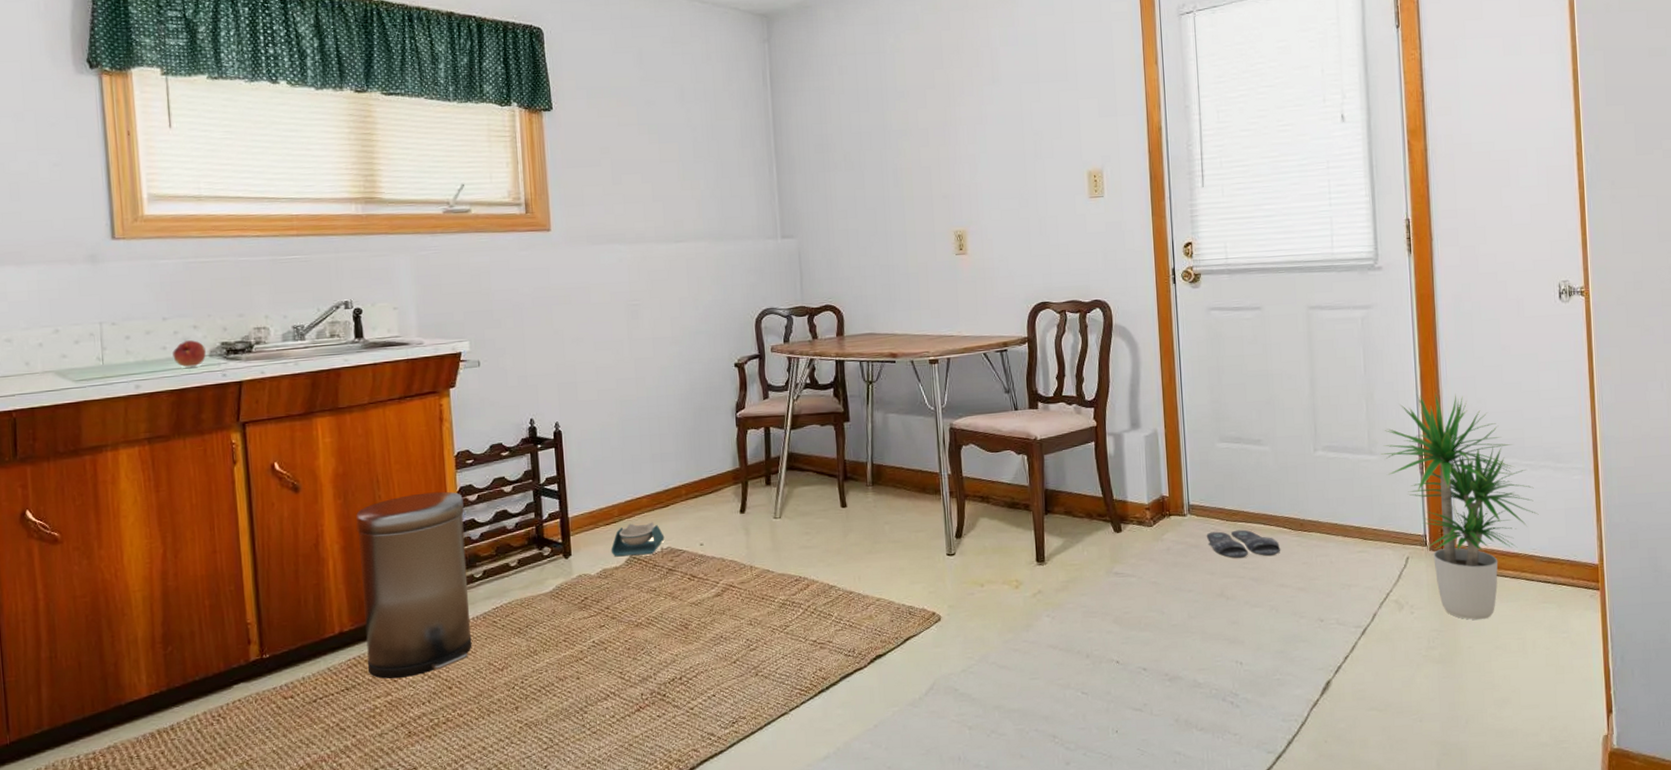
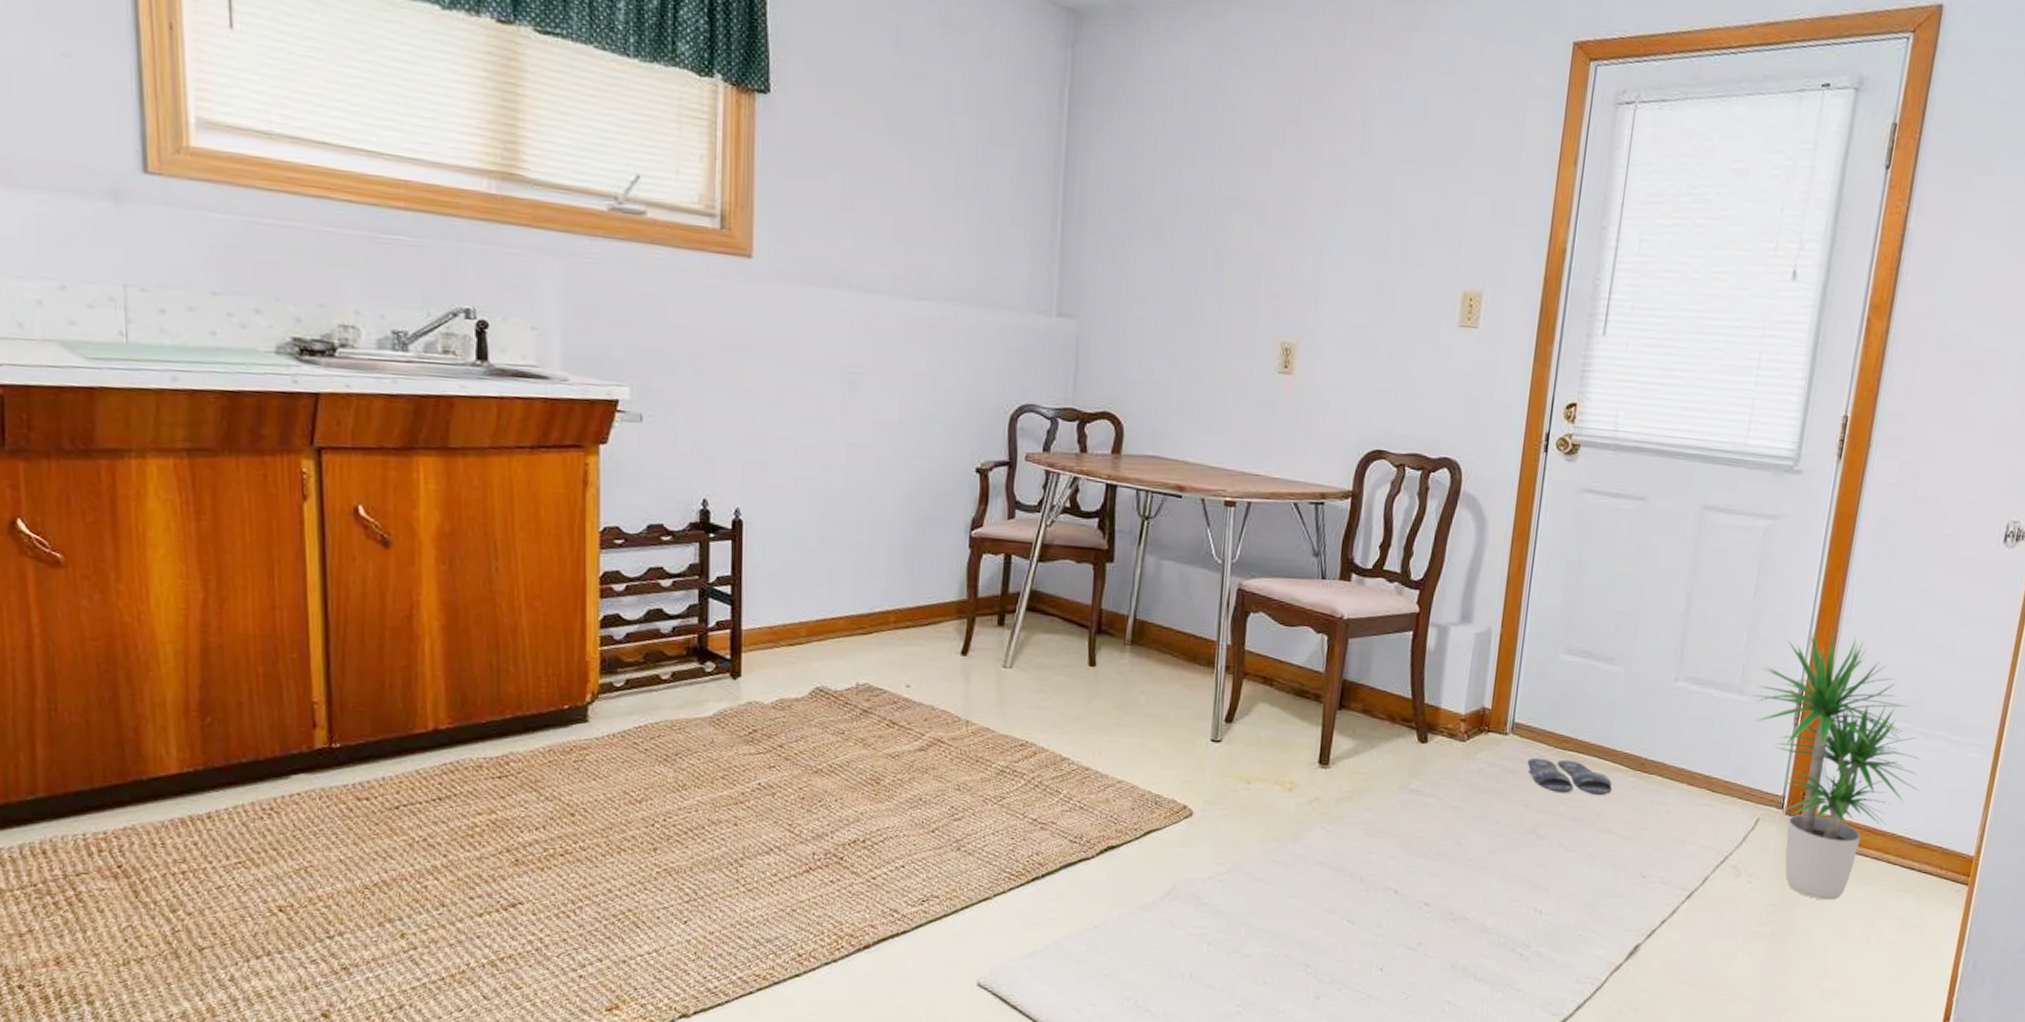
fruit: present [173,340,206,368] -> none [225,327,271,365]
pedal bin: present [355,491,472,679] -> none [462,572,607,795]
pet bowl: present [611,522,665,556] -> none [792,648,862,688]

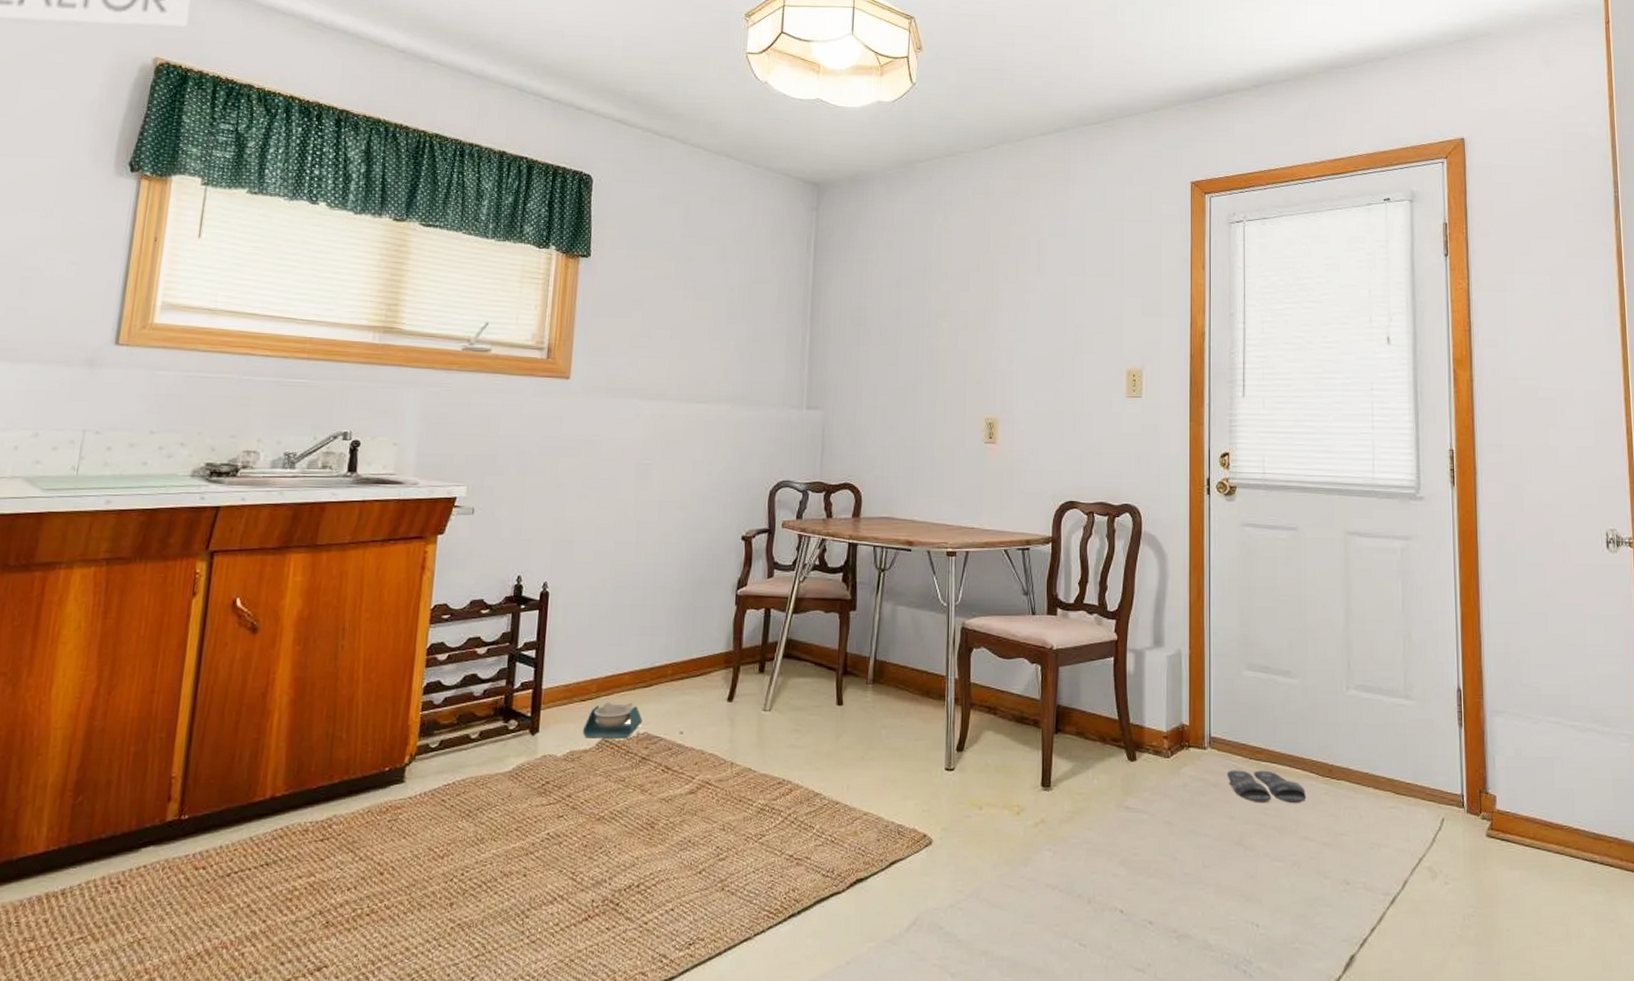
pet bowl: none [792,648,862,688] -> present [582,702,643,738]
potted plant: present [1752,631,1922,901] -> none [1417,636,1585,899]

